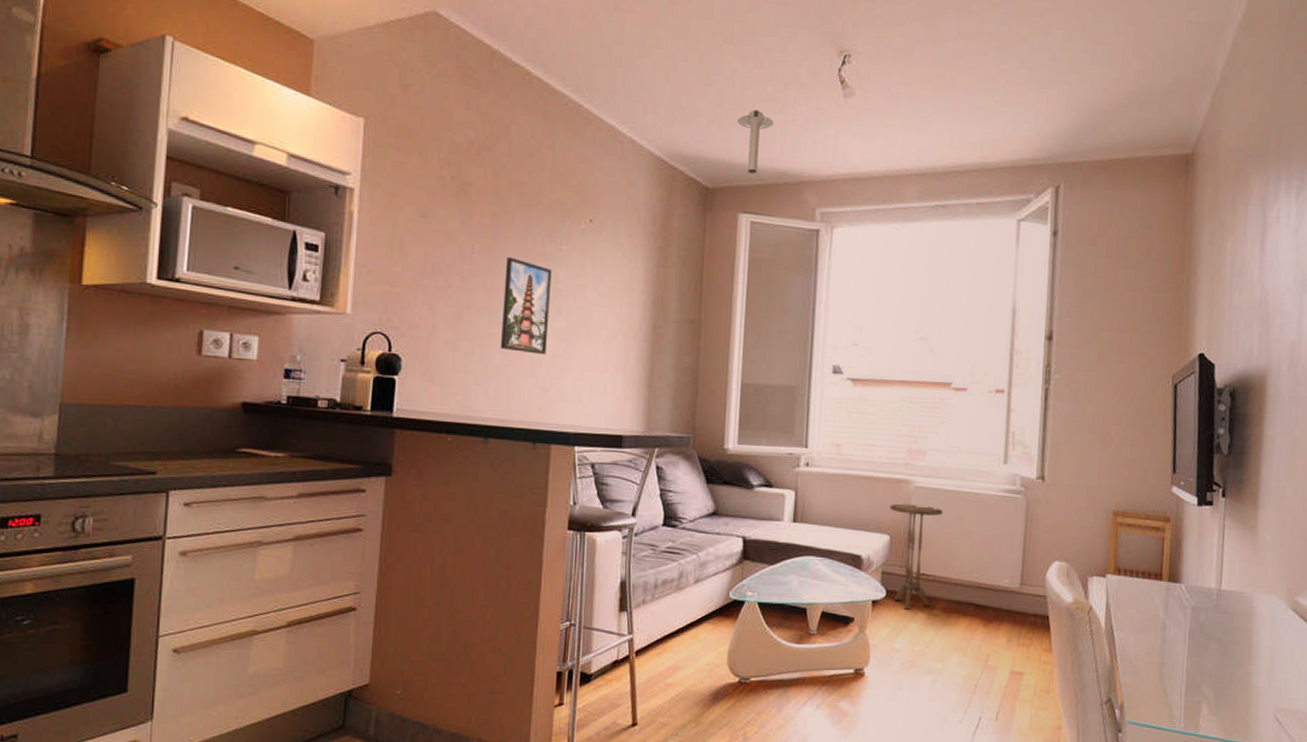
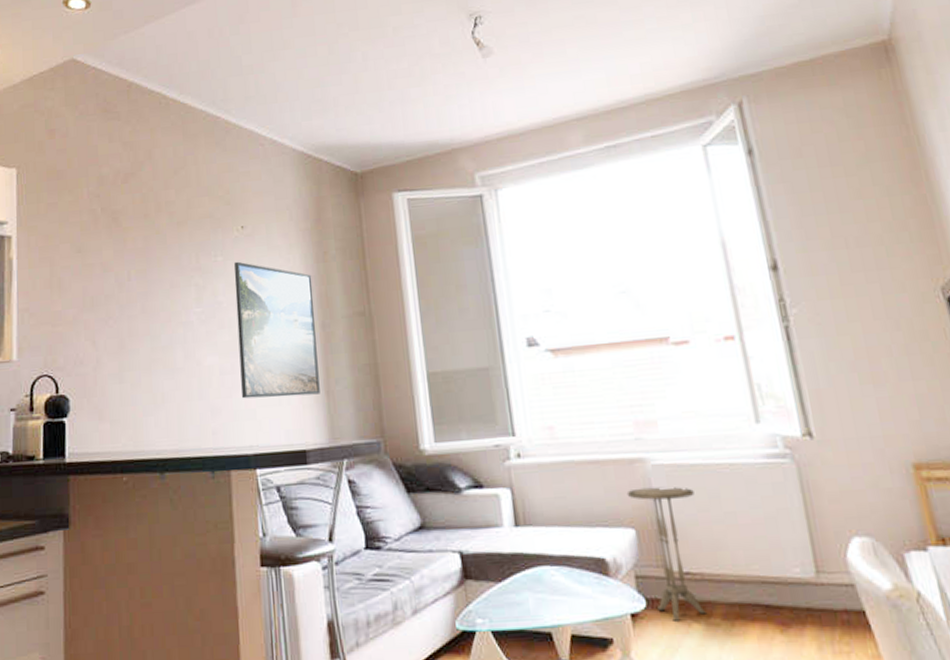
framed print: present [500,257,552,355] -> none [163,277,214,375]
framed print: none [570,253,651,388] -> present [234,261,320,399]
ceiling light: present [737,109,774,174] -> none [376,87,414,151]

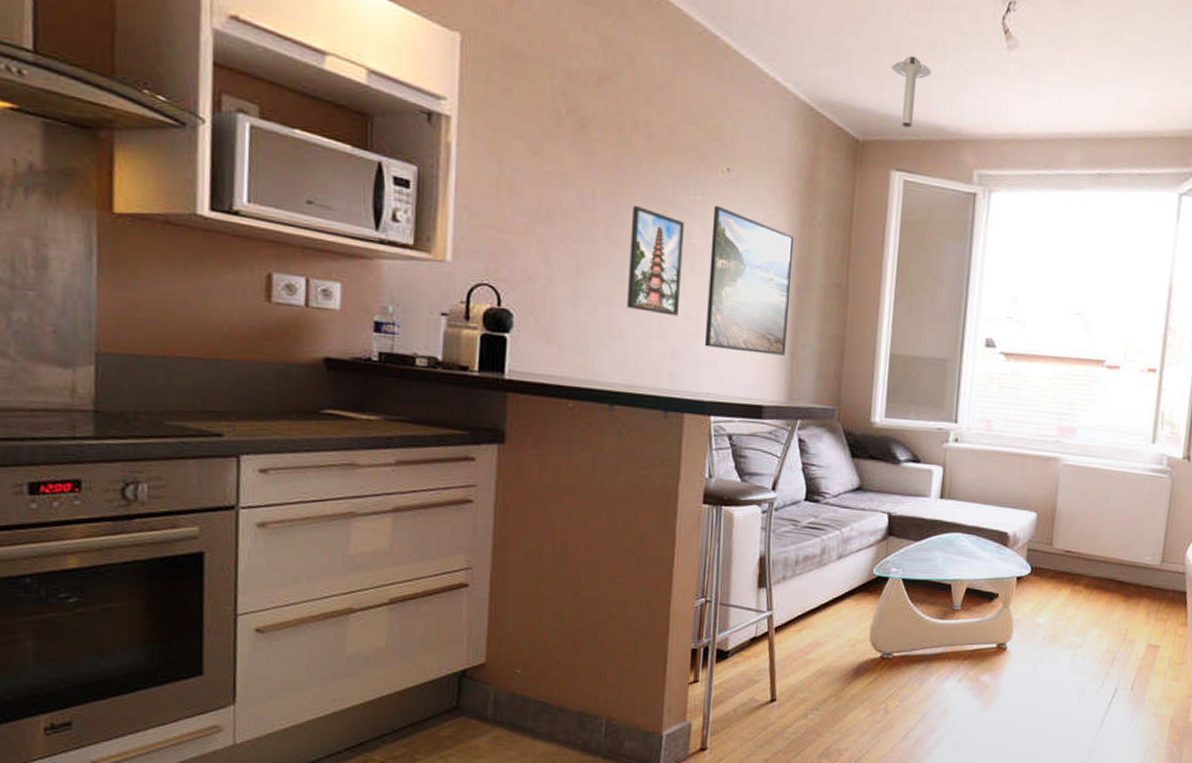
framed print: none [163,277,214,375] -> present [626,206,684,316]
ceiling light: none [376,87,414,151] -> present [892,55,931,128]
side table: present [626,486,706,623] -> none [1037,481,1090,587]

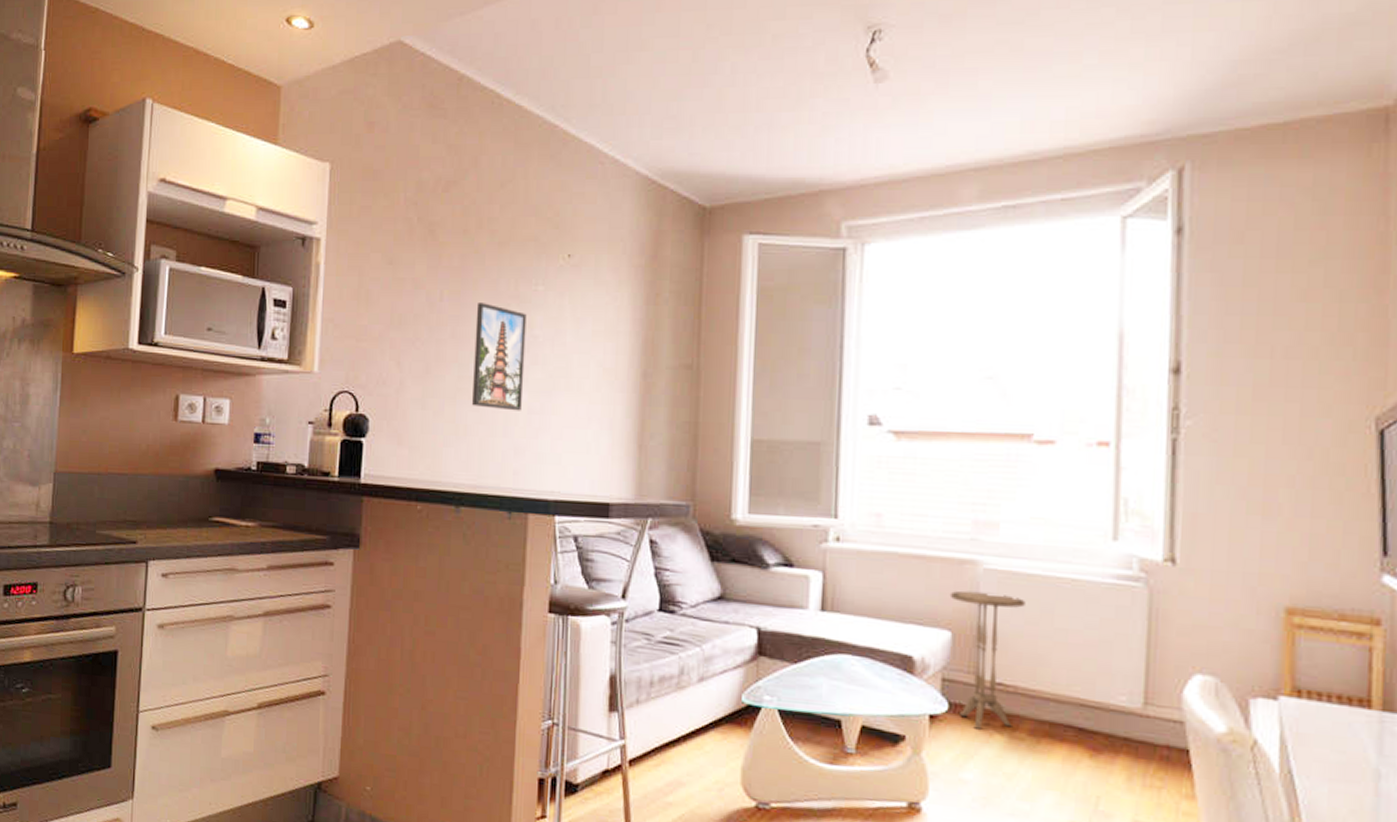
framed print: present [705,205,794,356] -> none [549,293,639,447]
ceiling light: present [892,55,931,128] -> none [739,109,785,186]
side table: none [1037,481,1090,587] -> present [949,590,1026,731]

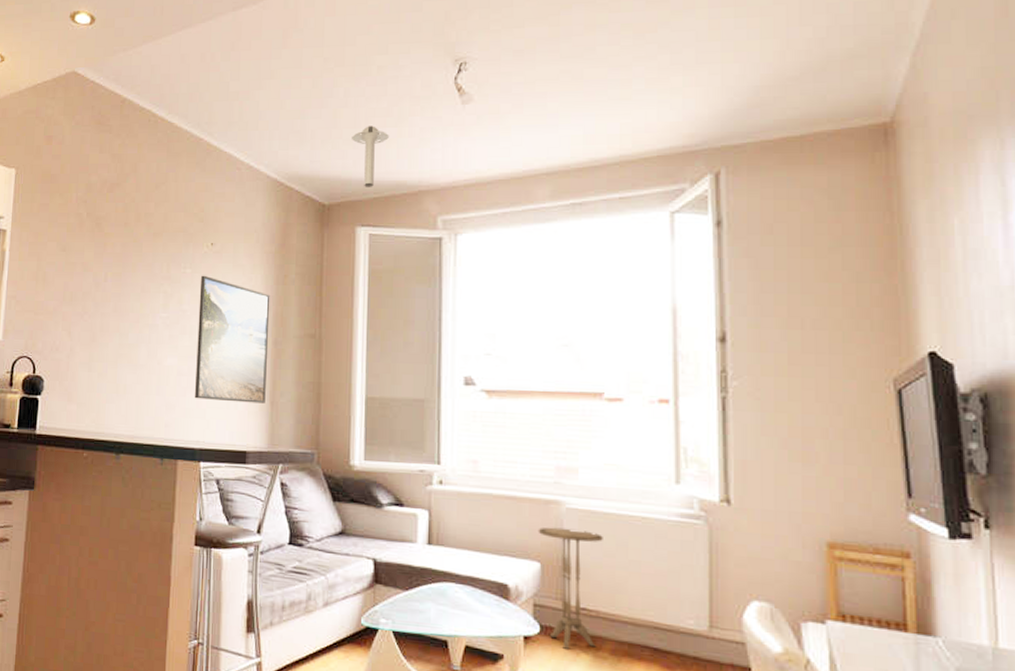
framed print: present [471,303,527,411] -> none [130,283,177,373]
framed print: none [549,293,639,447] -> present [195,275,270,404]
ceiling light: none [739,109,785,186] -> present [352,126,389,187]

